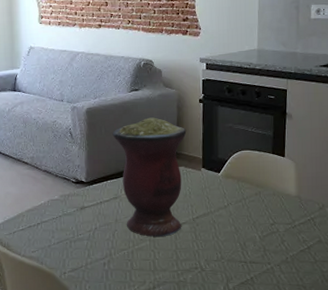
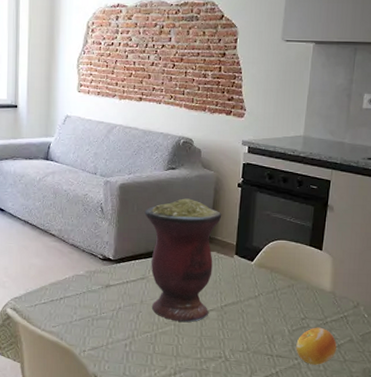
fruit: none [268,231,306,268] -> present [296,327,337,365]

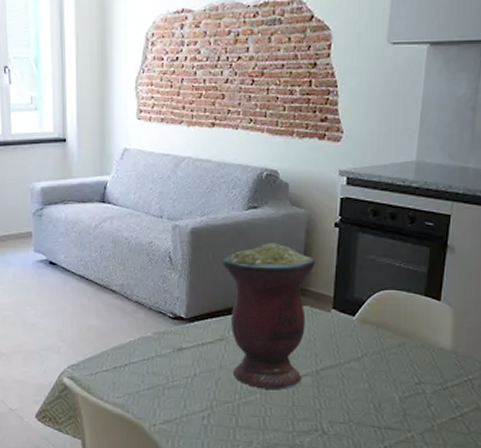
fruit: present [296,327,337,365] -> none [409,393,459,438]

